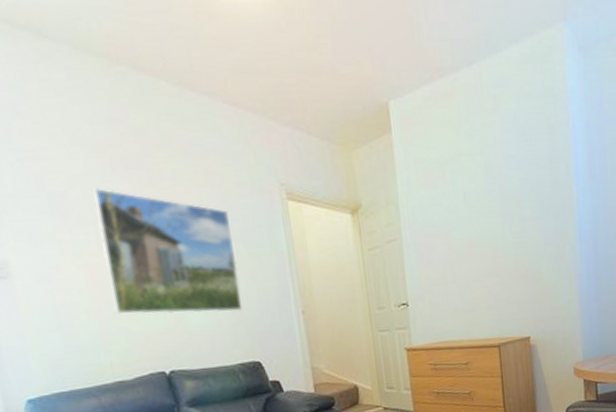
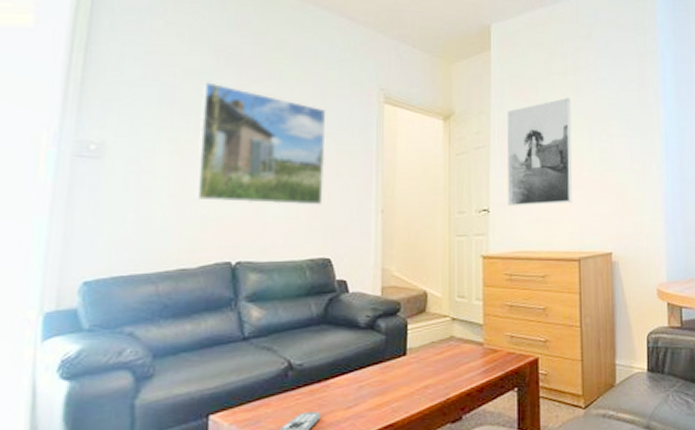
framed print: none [416,181,489,299] -> present [506,98,572,207]

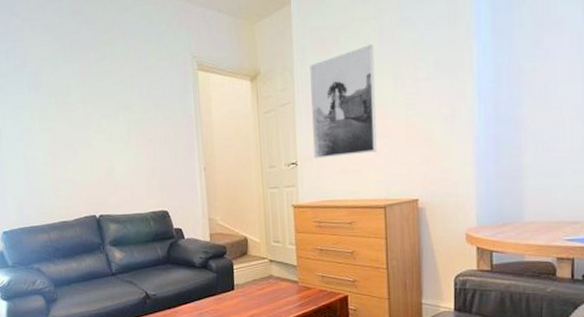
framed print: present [195,81,326,205] -> none [57,66,157,168]

